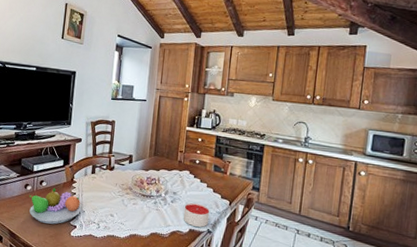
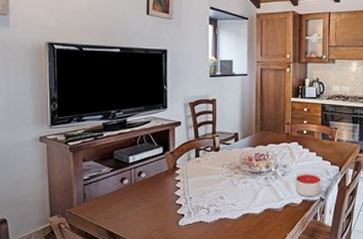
fruit bowl: present [29,187,81,225] -> none [126,177,187,217]

